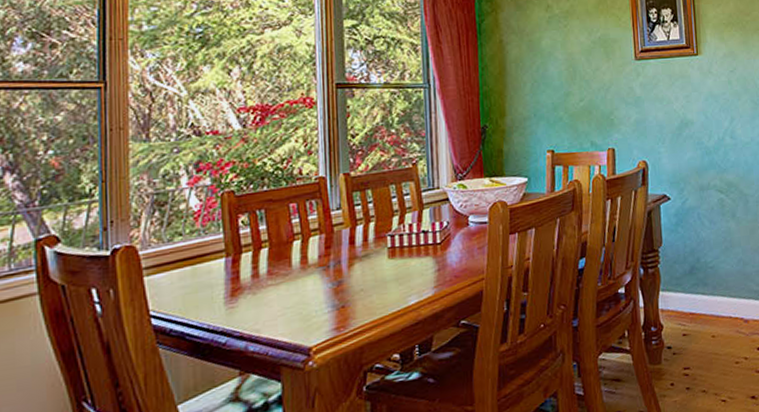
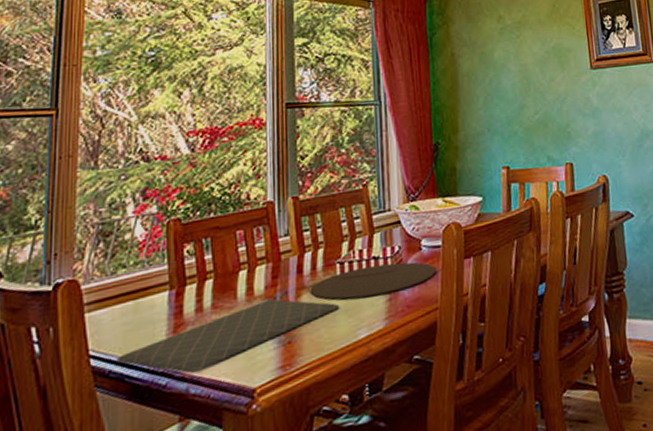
placemat: none [175,267,391,333] -> present [115,299,340,373]
placemat: none [362,236,483,269] -> present [310,262,436,300]

